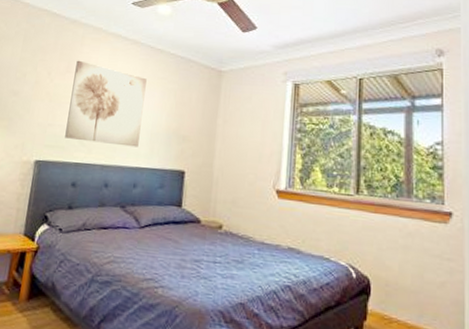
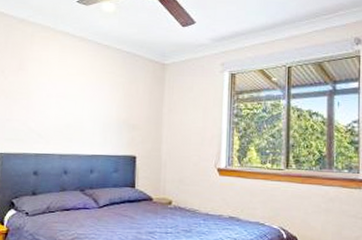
wall art: present [65,60,147,147] -> none [23,58,96,137]

